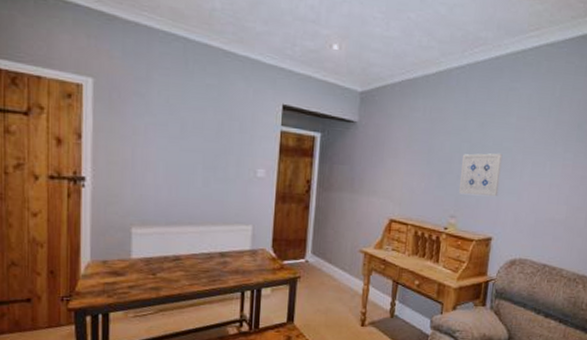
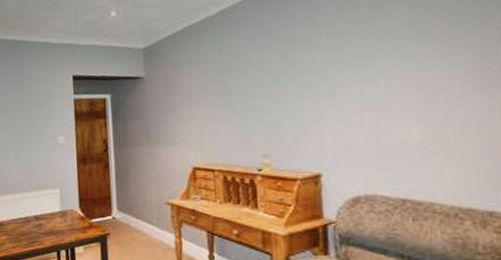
wall art: present [458,153,503,197] -> none [266,78,320,131]

